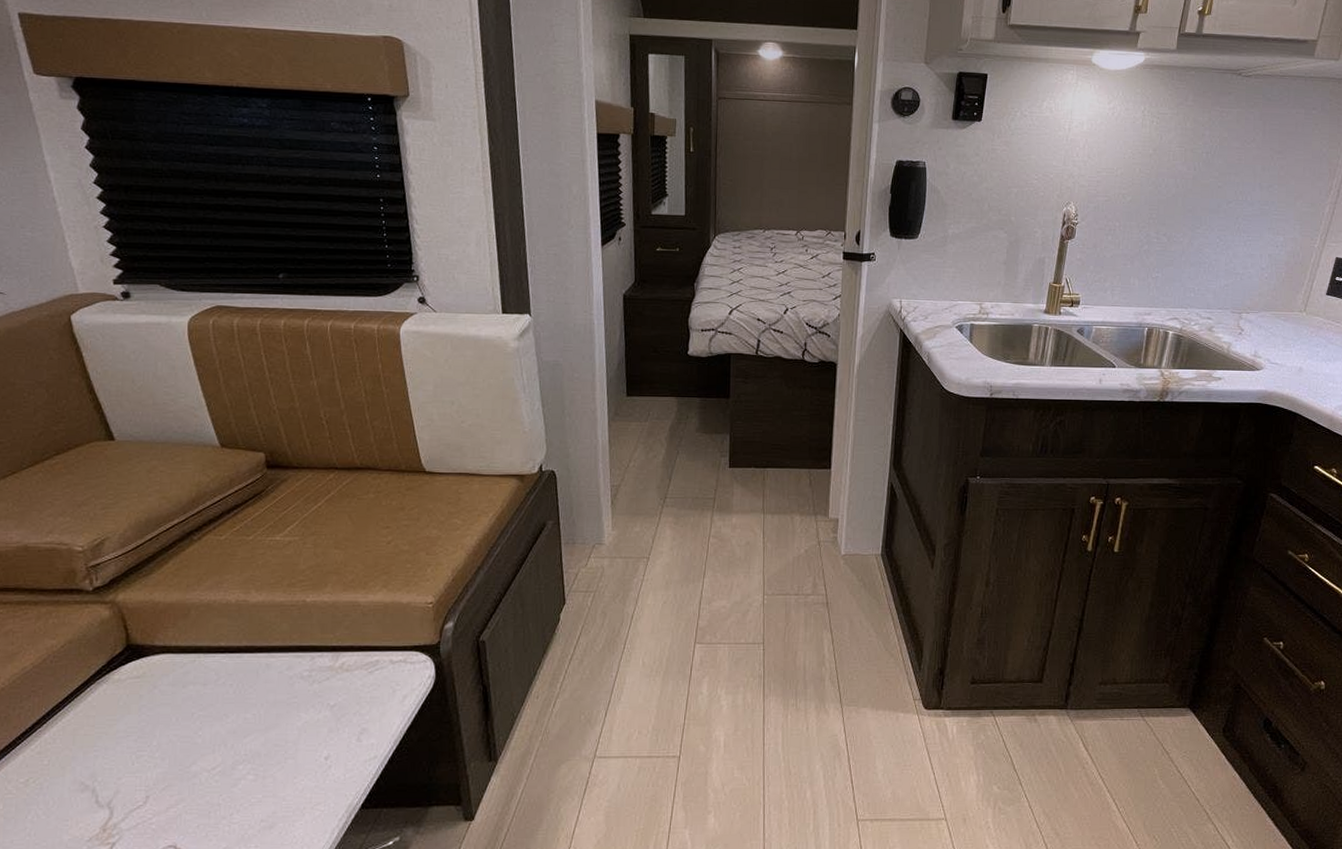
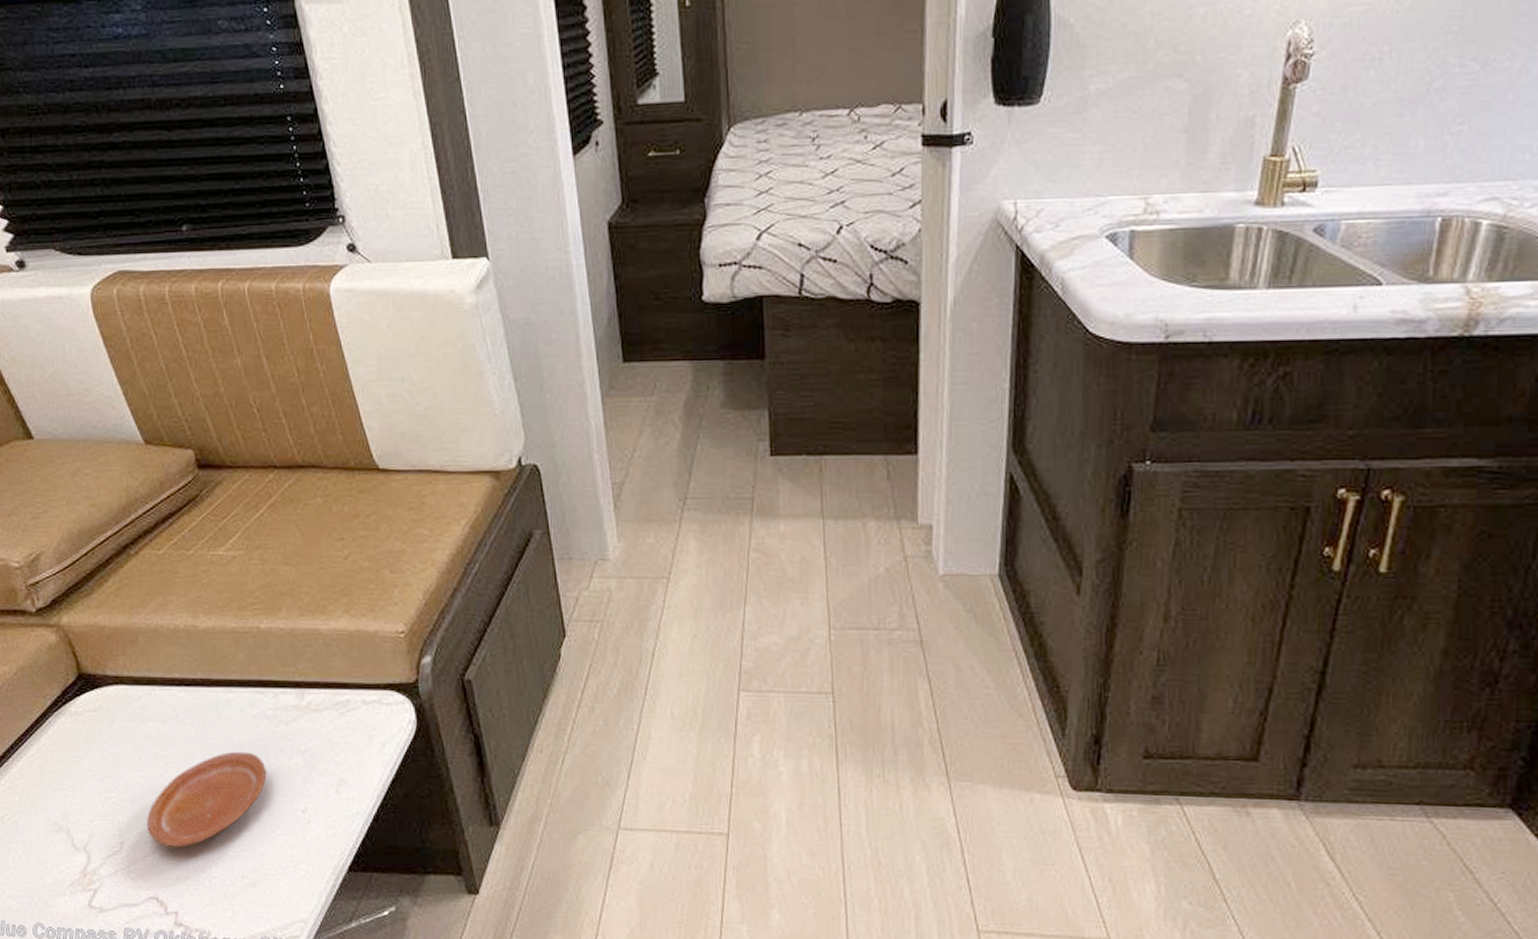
plate: none [174,708,296,798] -> present [146,751,267,847]

